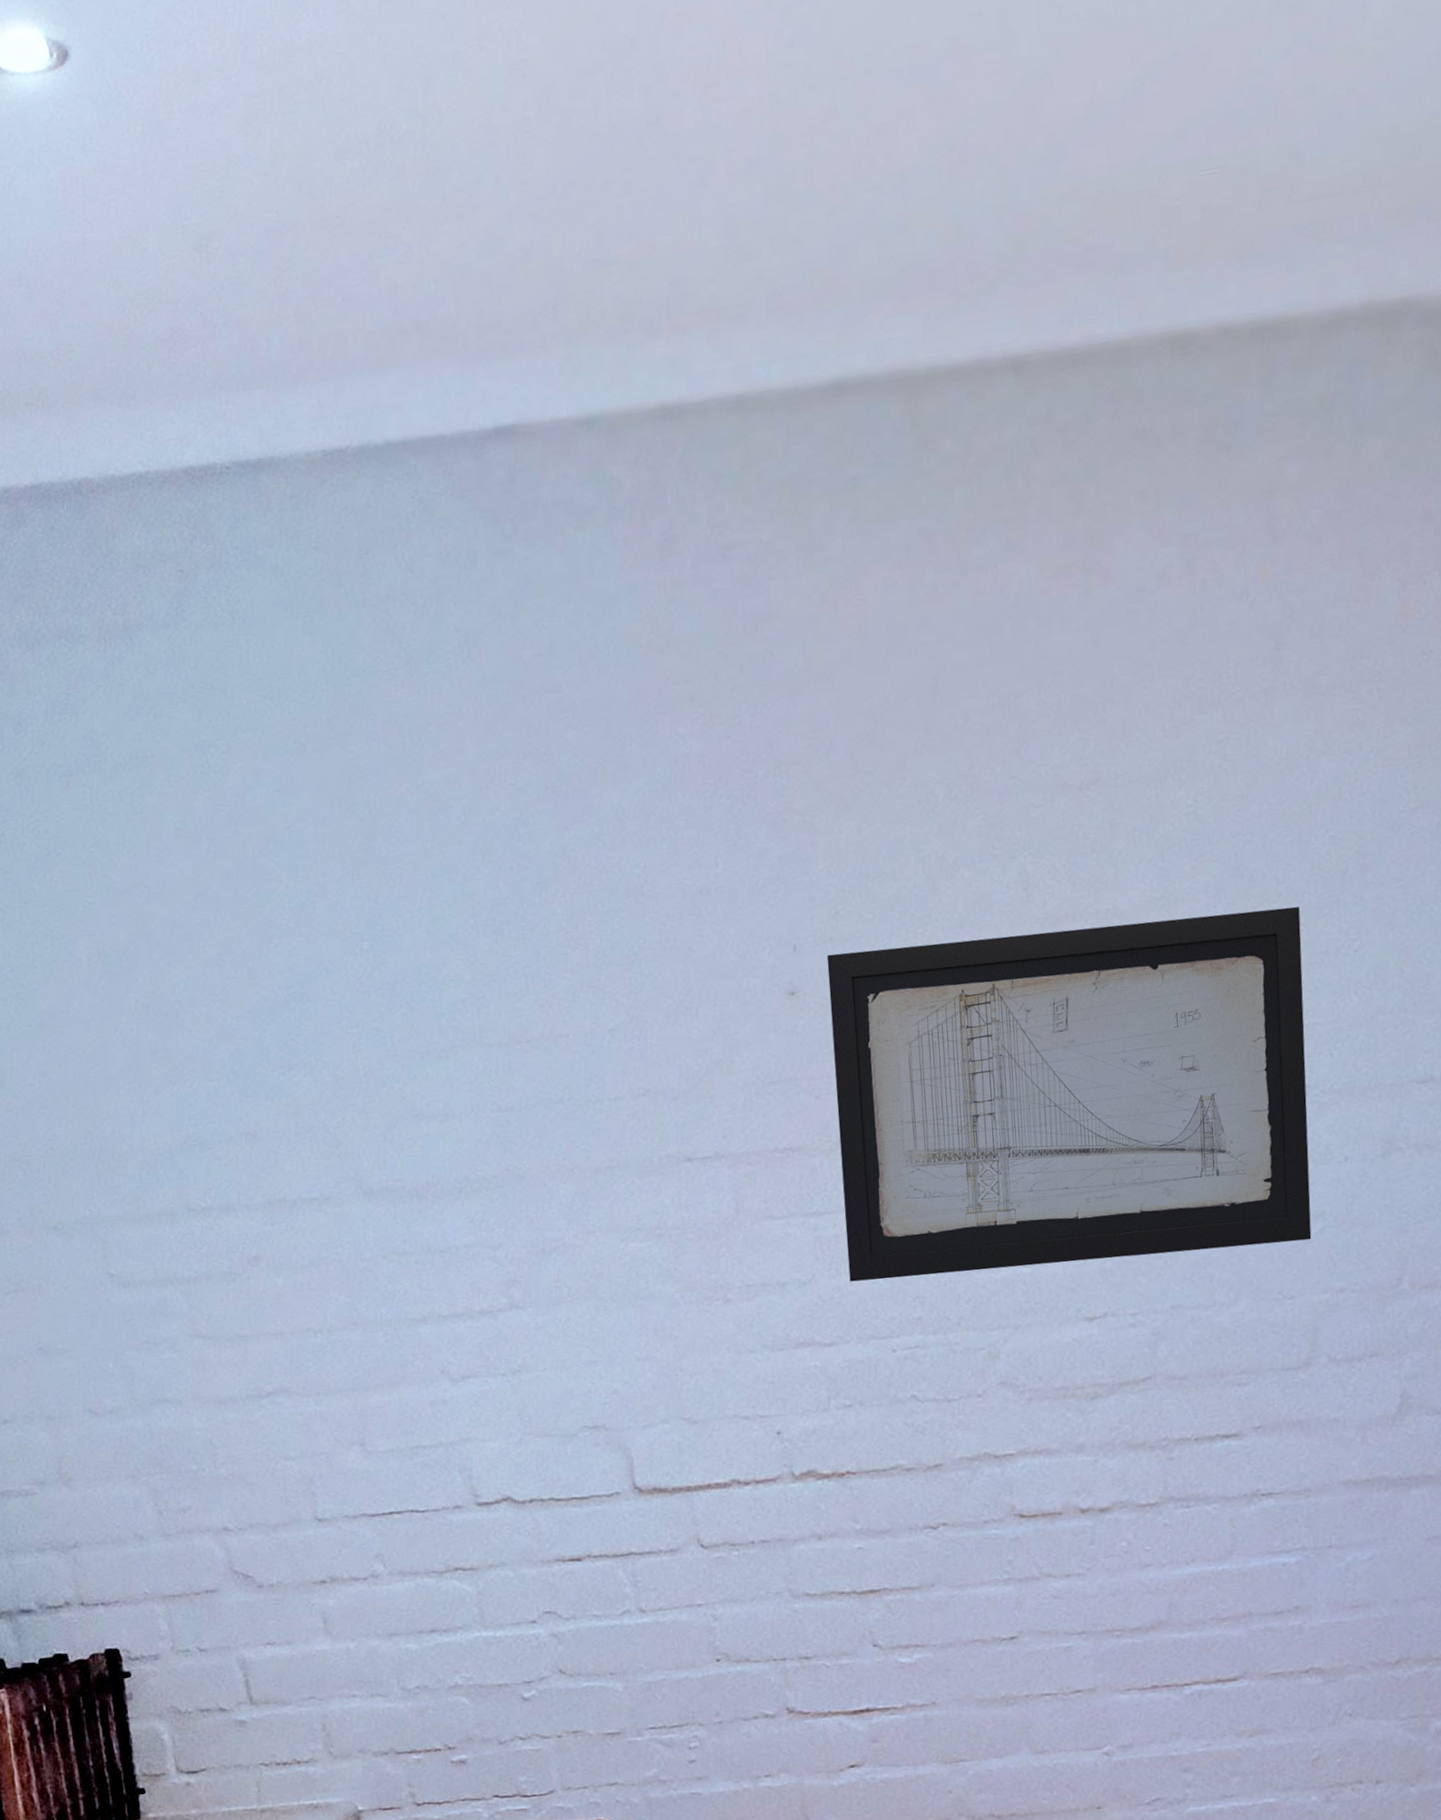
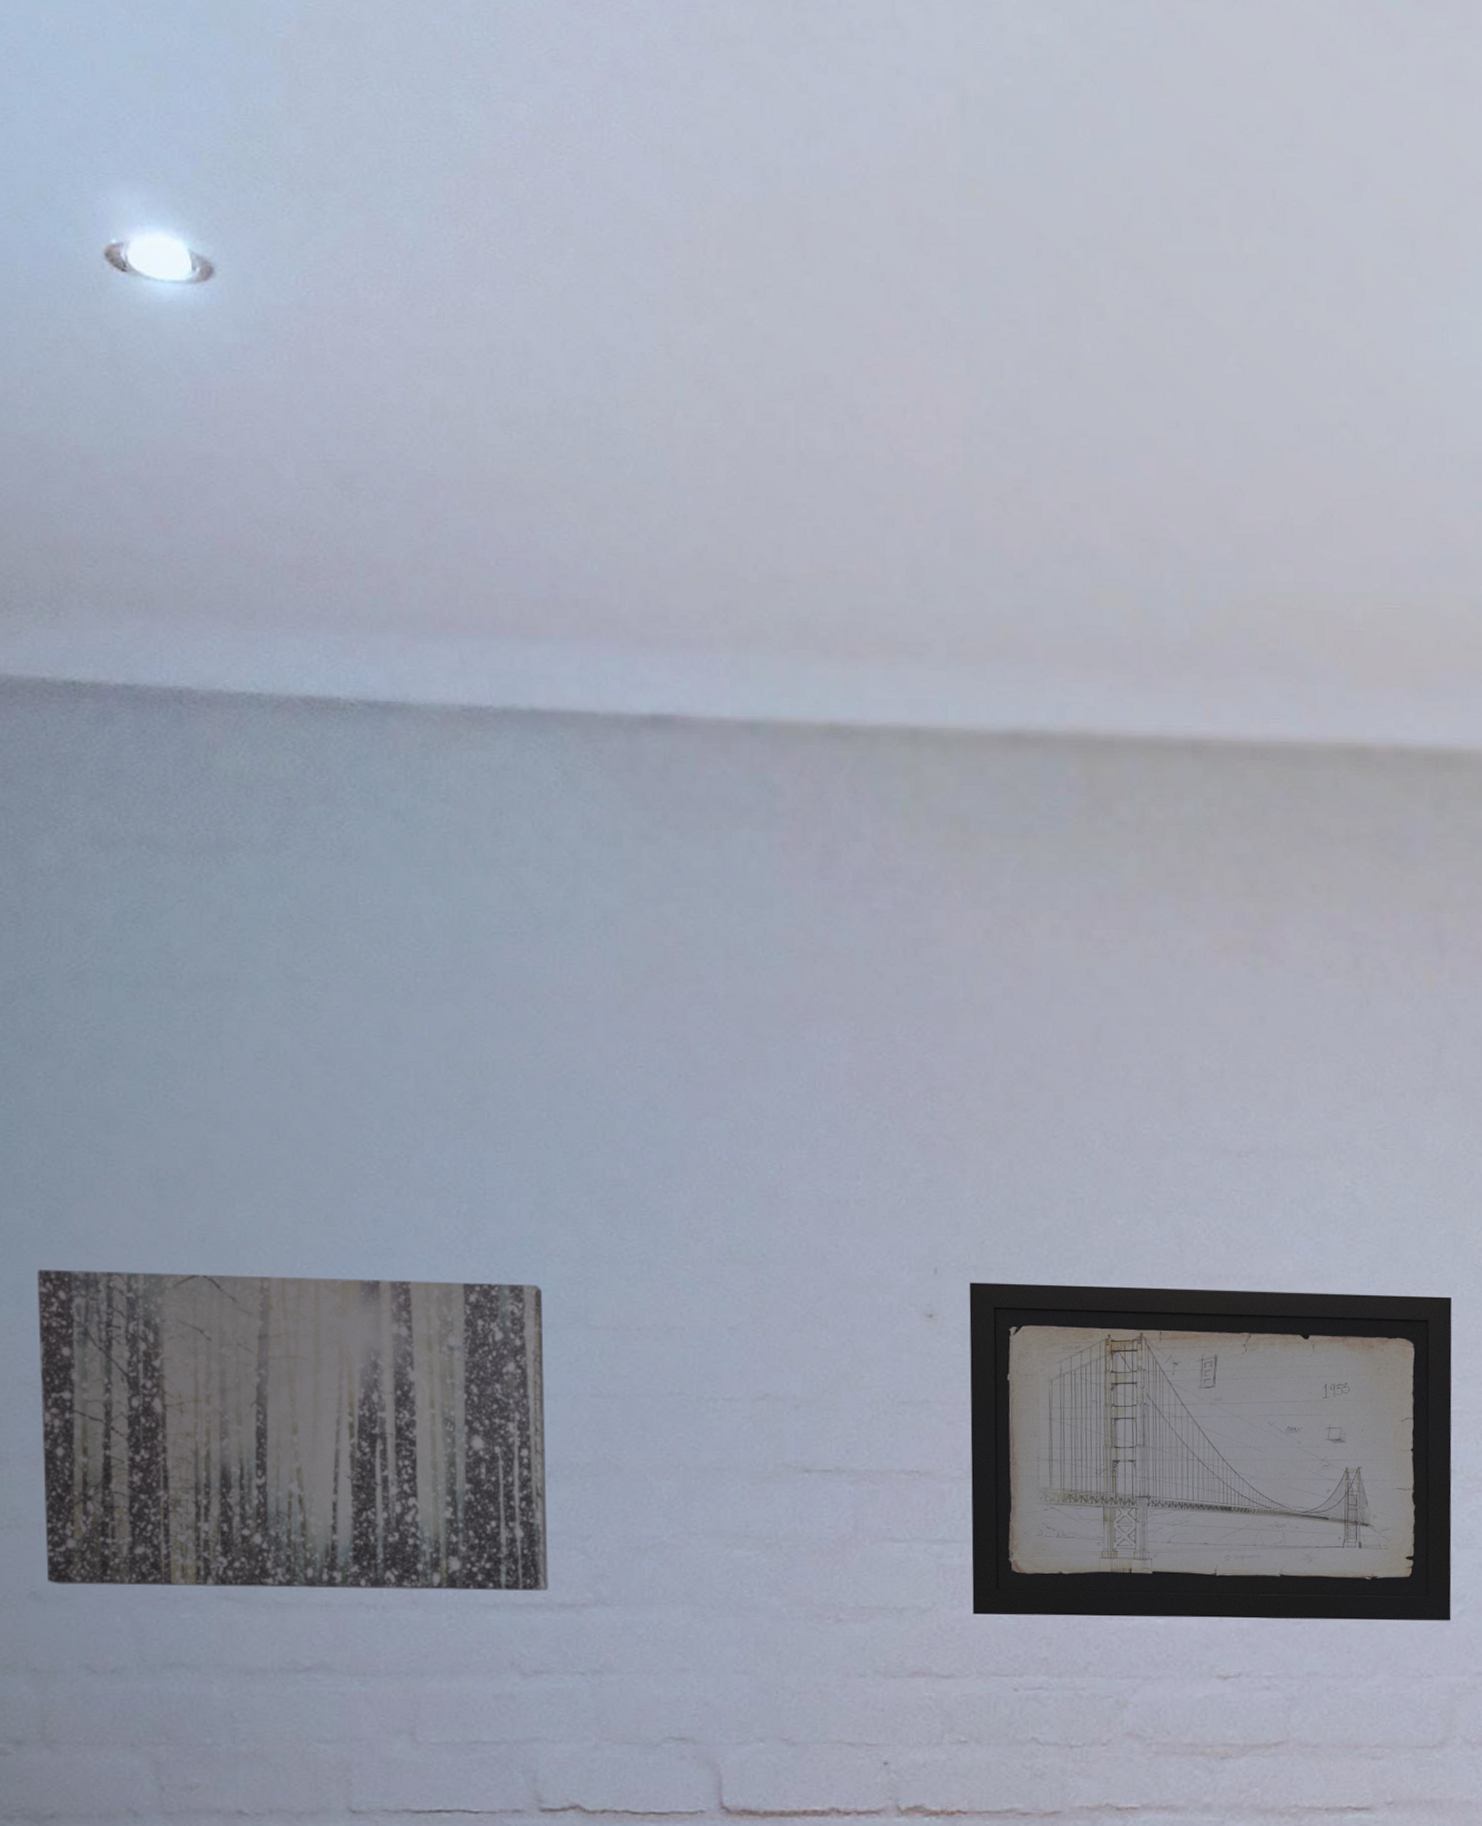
wall art: none [14,1010,468,1339] -> present [37,1269,548,1591]

